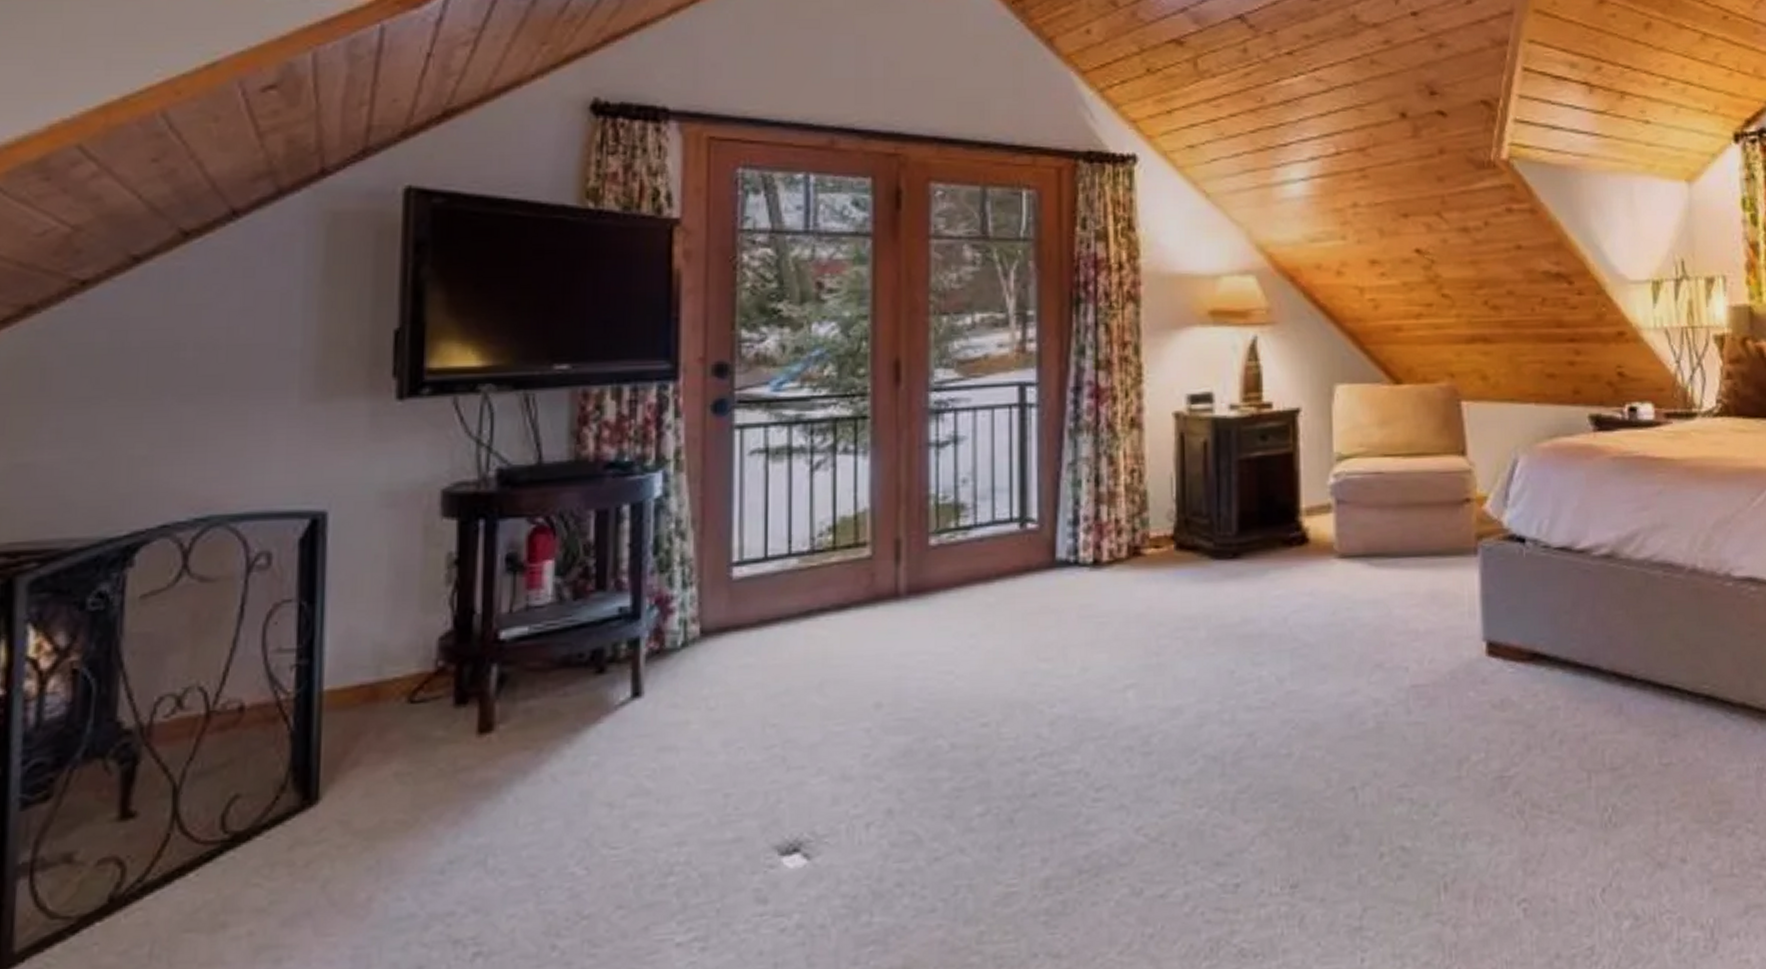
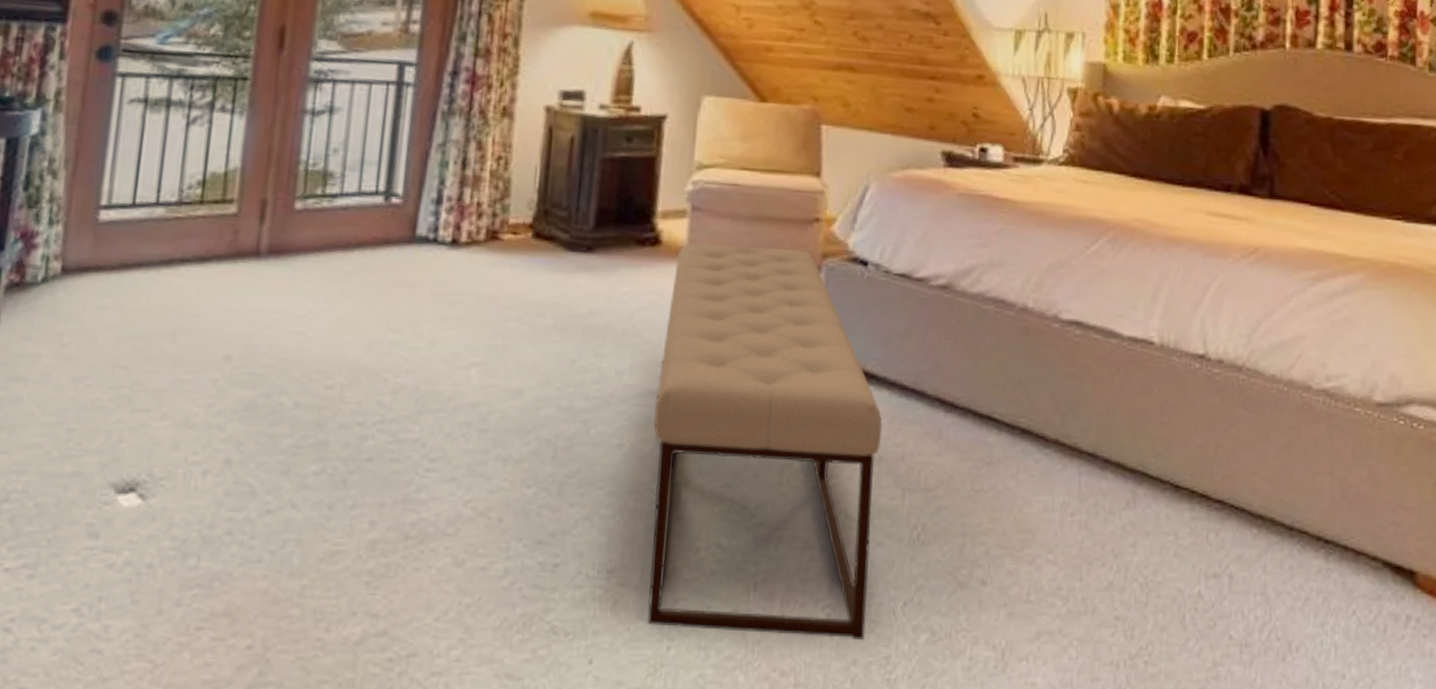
bench: none [1320,533,1565,938] -> present [647,243,883,641]

